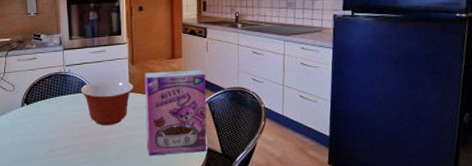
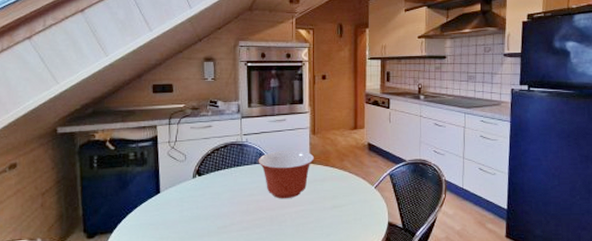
cereal box: present [144,70,207,156] -> none [326,141,388,231]

